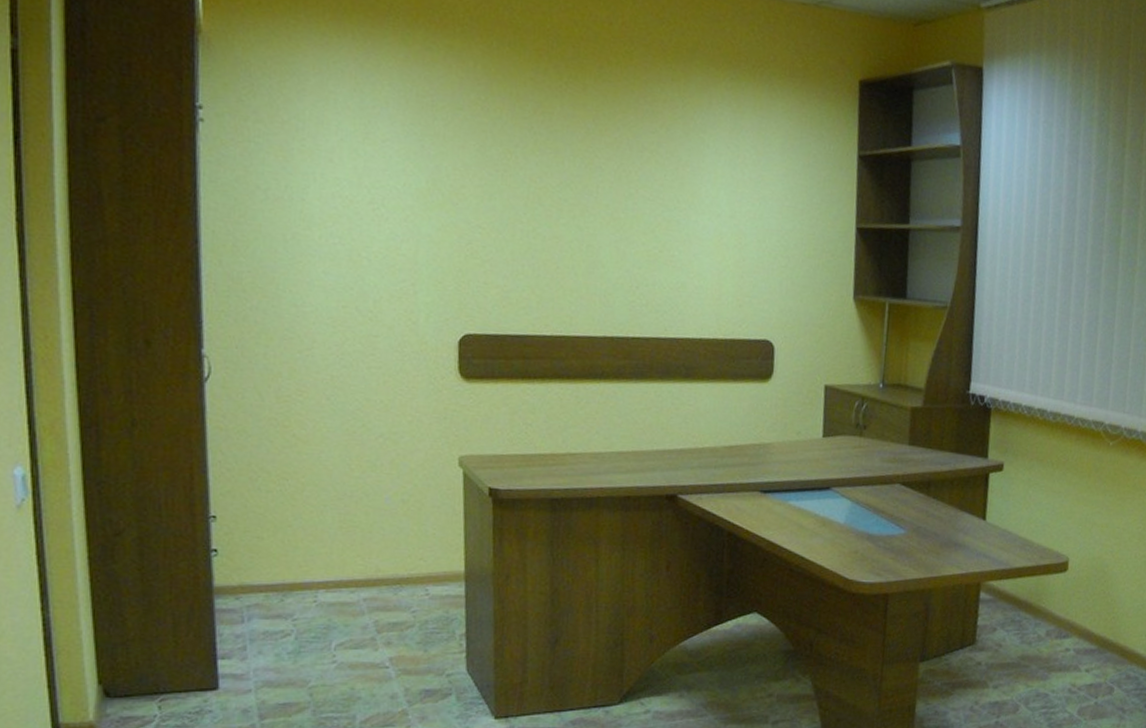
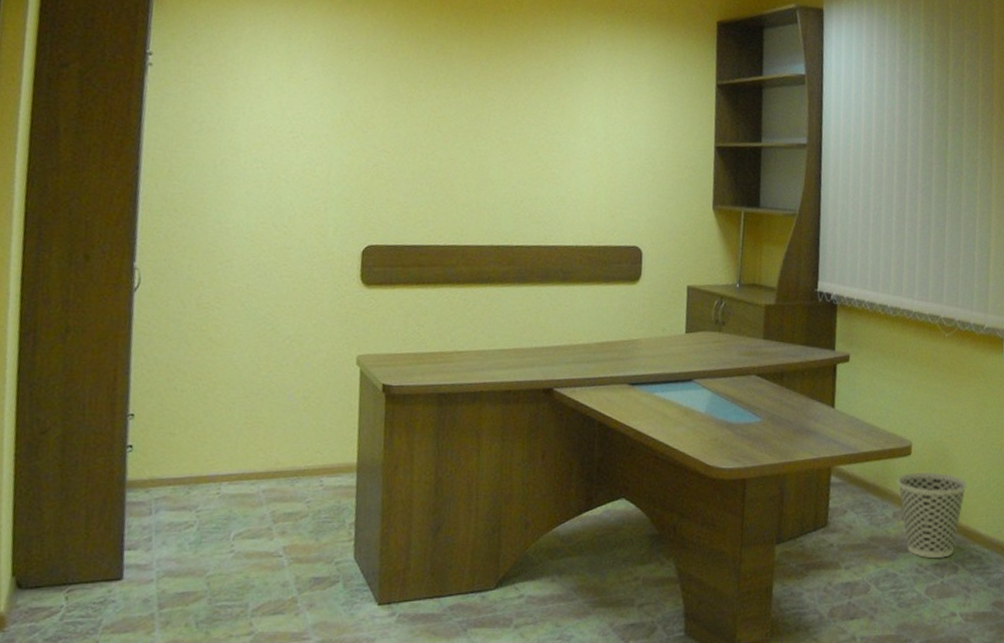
wastebasket: none [1051,588,1127,678] -> present [897,471,967,558]

